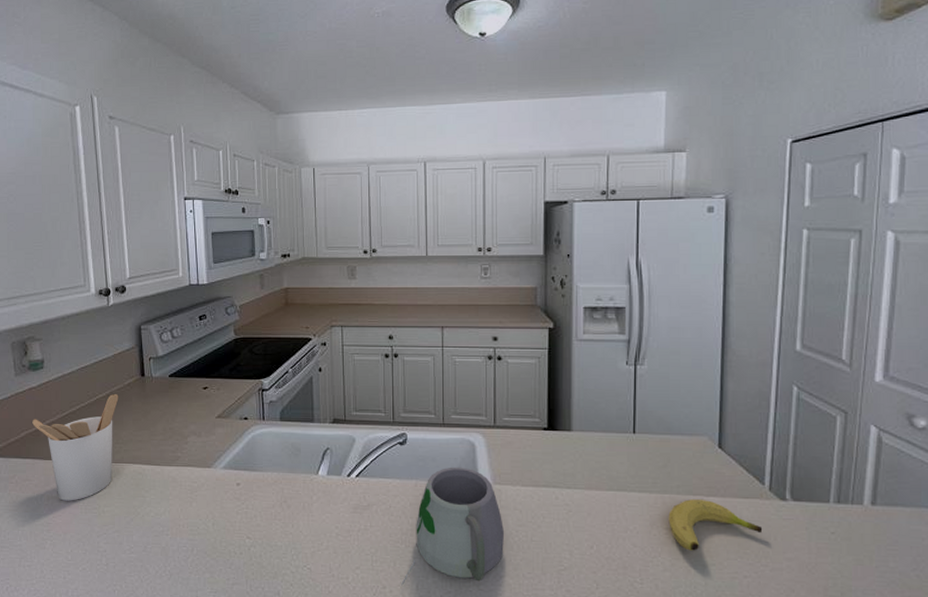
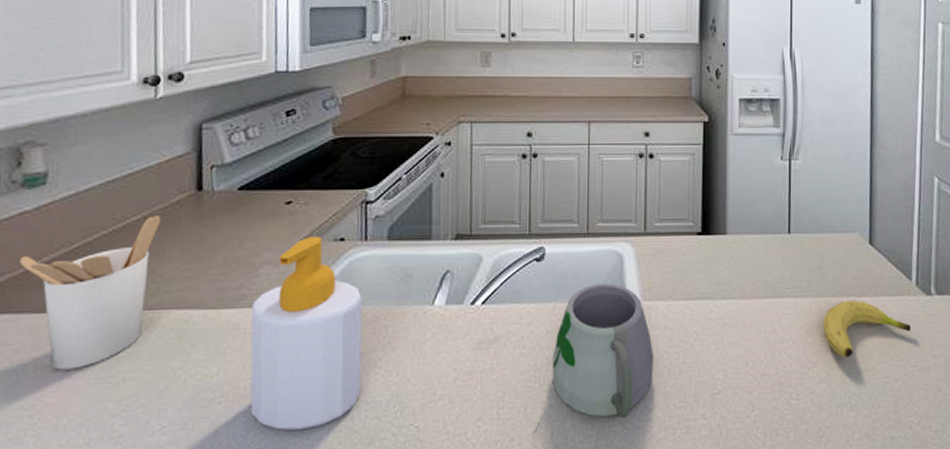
soap bottle: none [184,415,266,561] -> present [250,237,363,431]

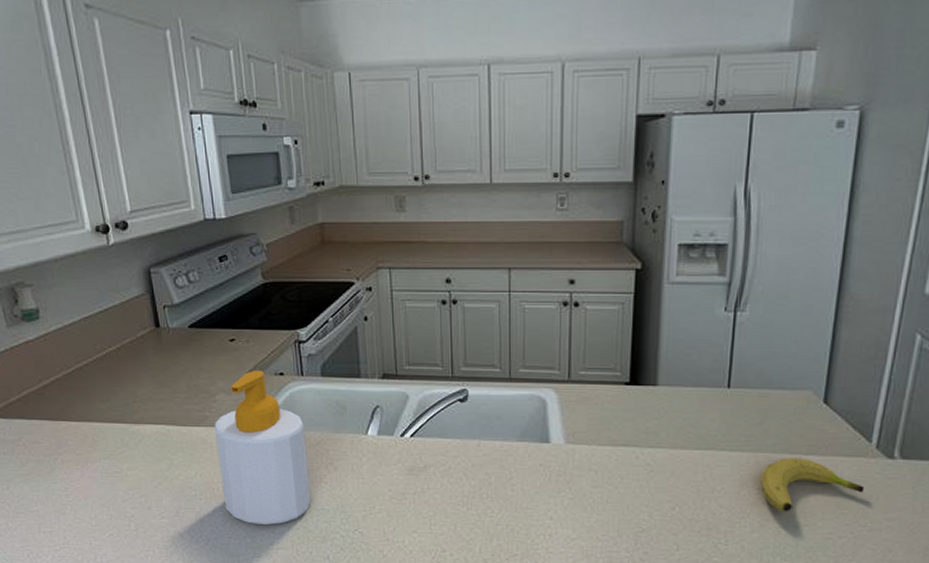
utensil holder: present [20,216,161,370] -> none [34,348,134,465]
mug: present [533,283,655,436] -> none [463,425,578,550]

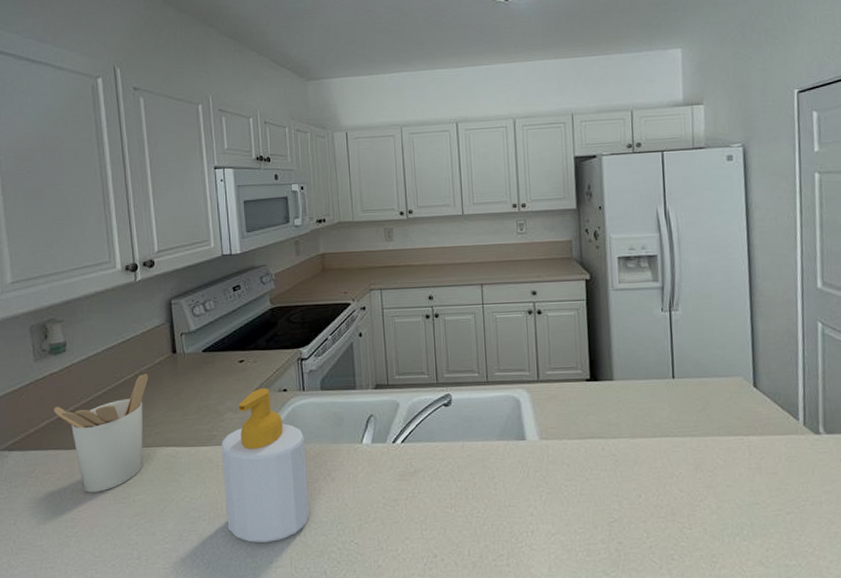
utensil holder: none [34,348,134,465] -> present [54,374,149,493]
fruit: present [760,458,865,512] -> none [711,439,801,492]

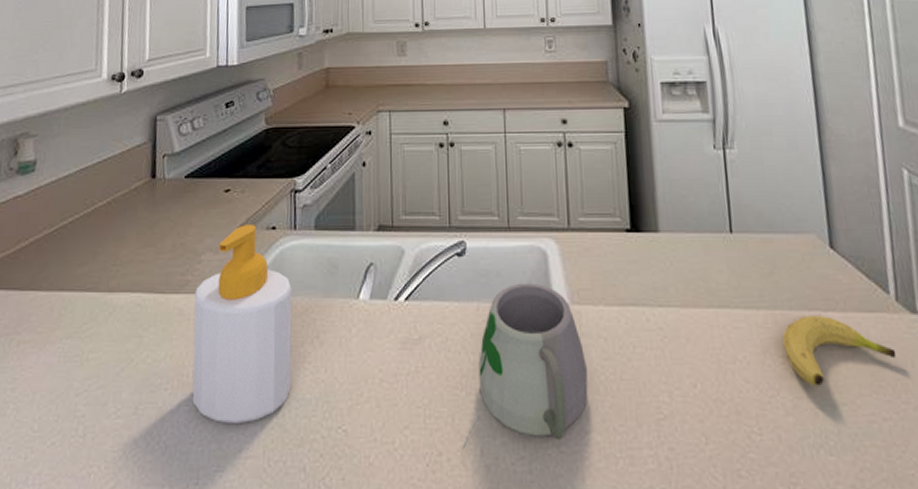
utensil holder: present [54,374,149,493] -> none [12,202,122,346]
mug: none [452,424,554,554] -> present [462,283,588,452]
fruit: none [711,439,801,492] -> present [782,316,897,386]

